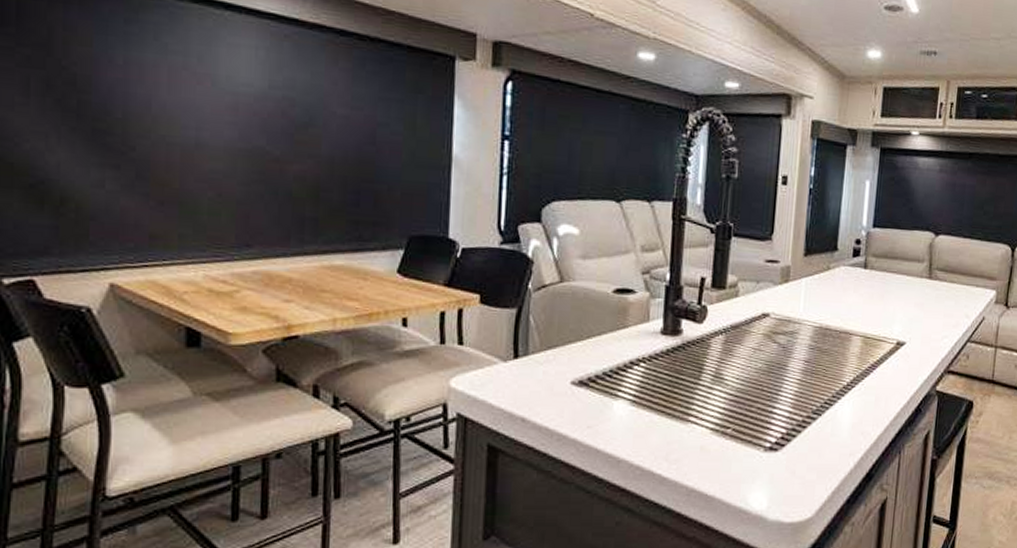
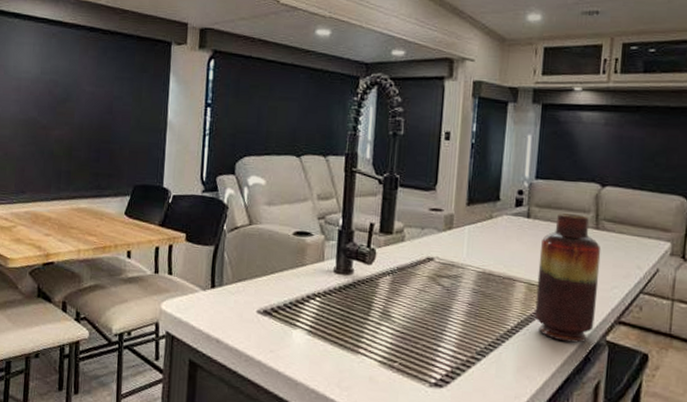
vase: none [870,263,934,395] -> present [534,213,601,343]

